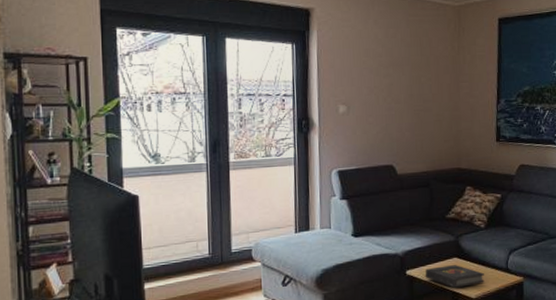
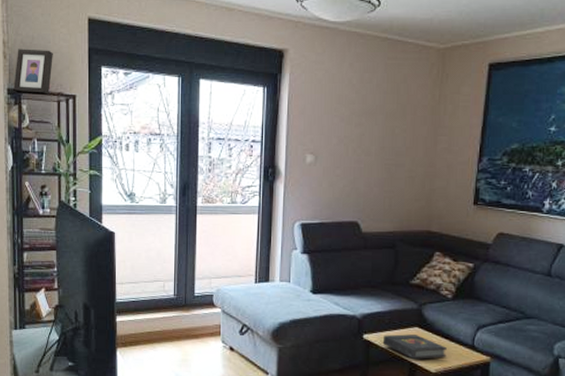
picture frame: none [11,11,59,58] -> present [13,49,53,95]

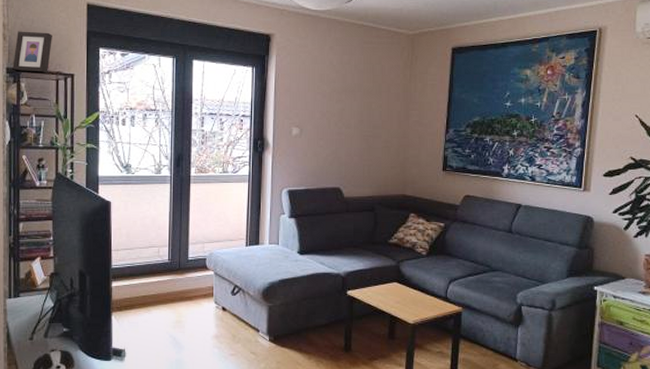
book: present [382,334,447,359] -> none [365,289,423,312]

